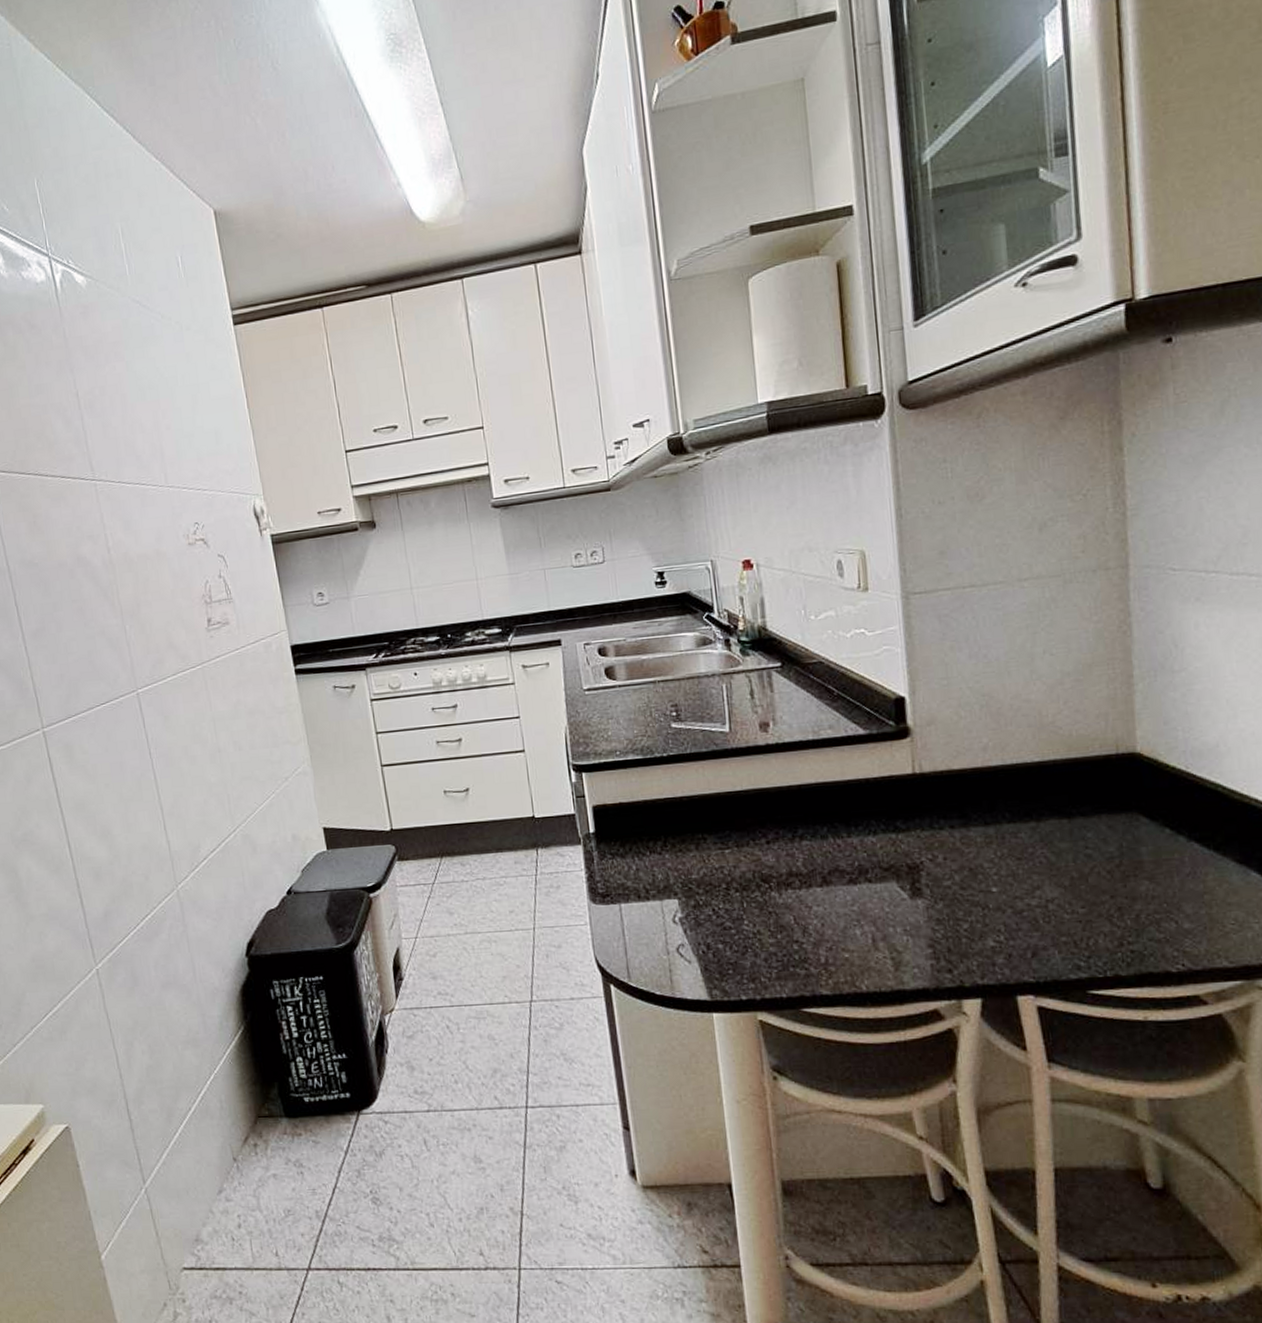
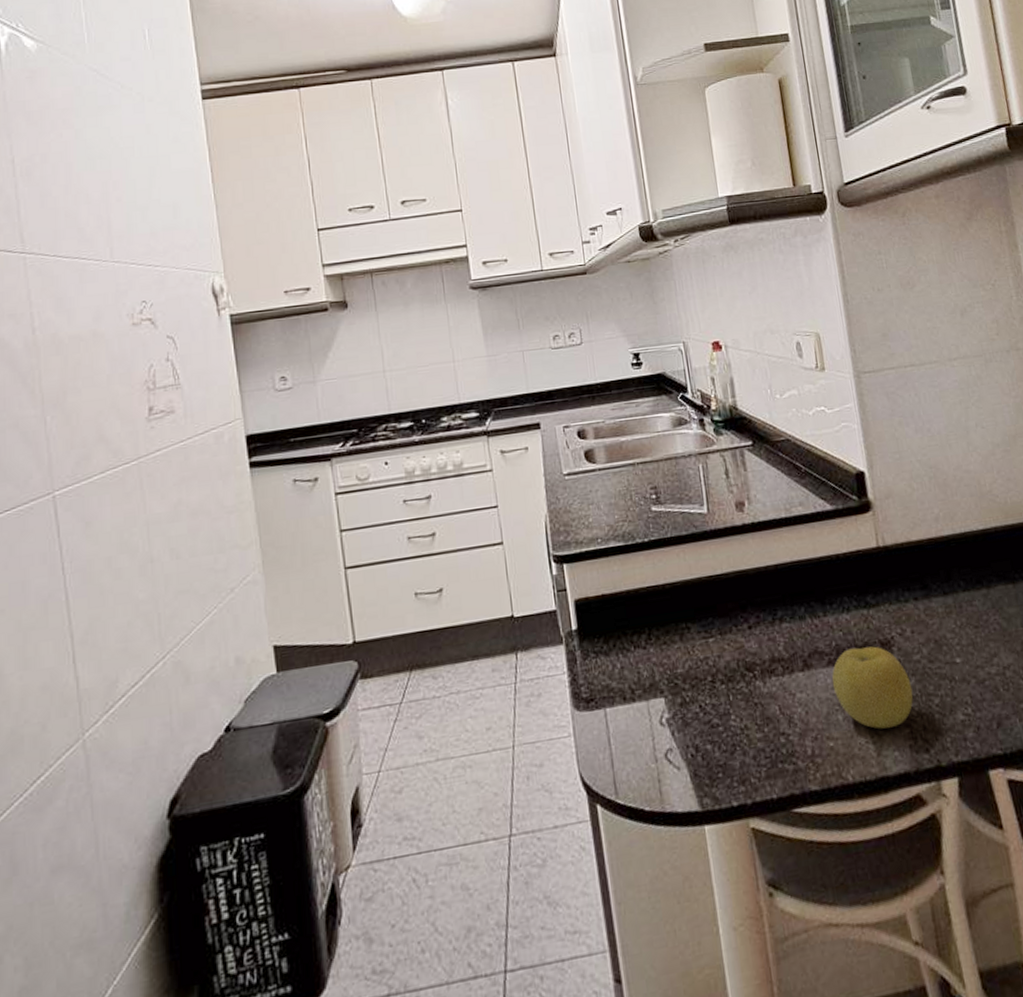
fruit: none [851,869,940,947] -> present [832,646,913,729]

